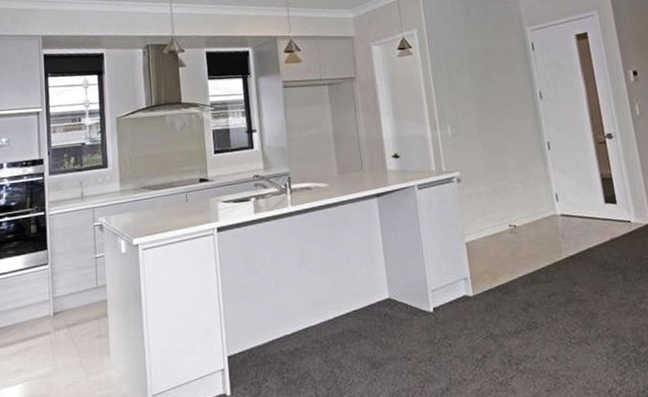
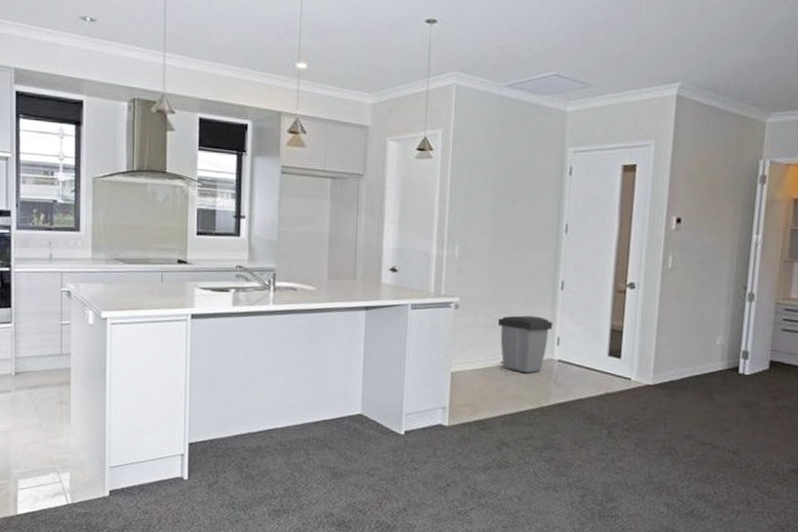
trash can: none [498,177,549,232] -> present [497,315,553,373]

